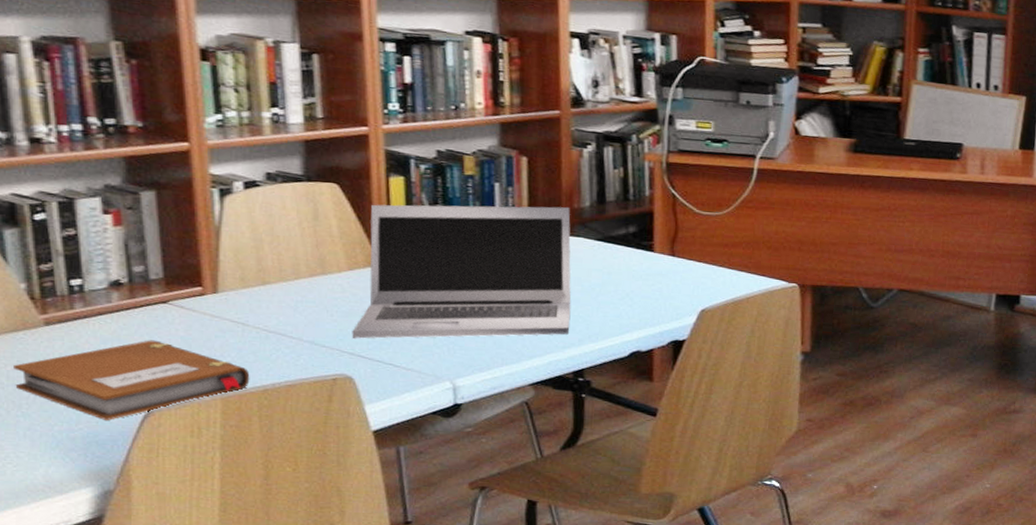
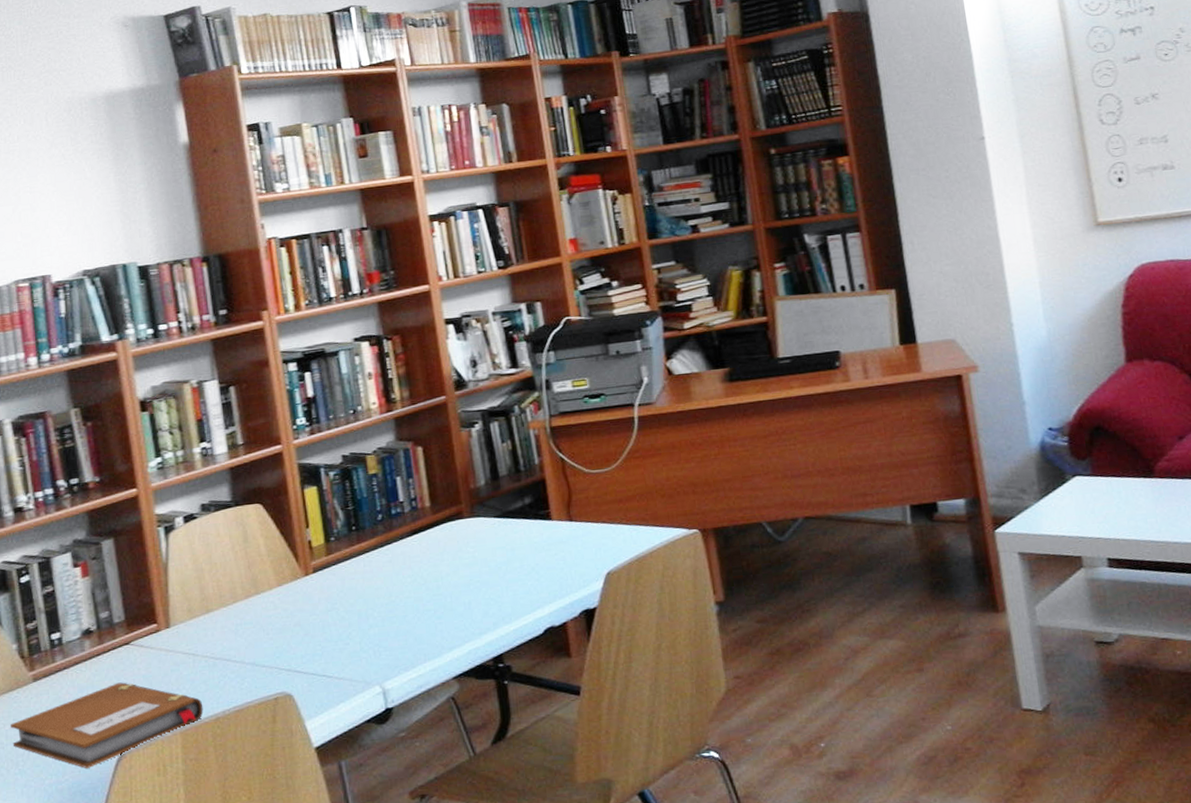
laptop: present [352,204,571,339] -> none [287,489,483,654]

